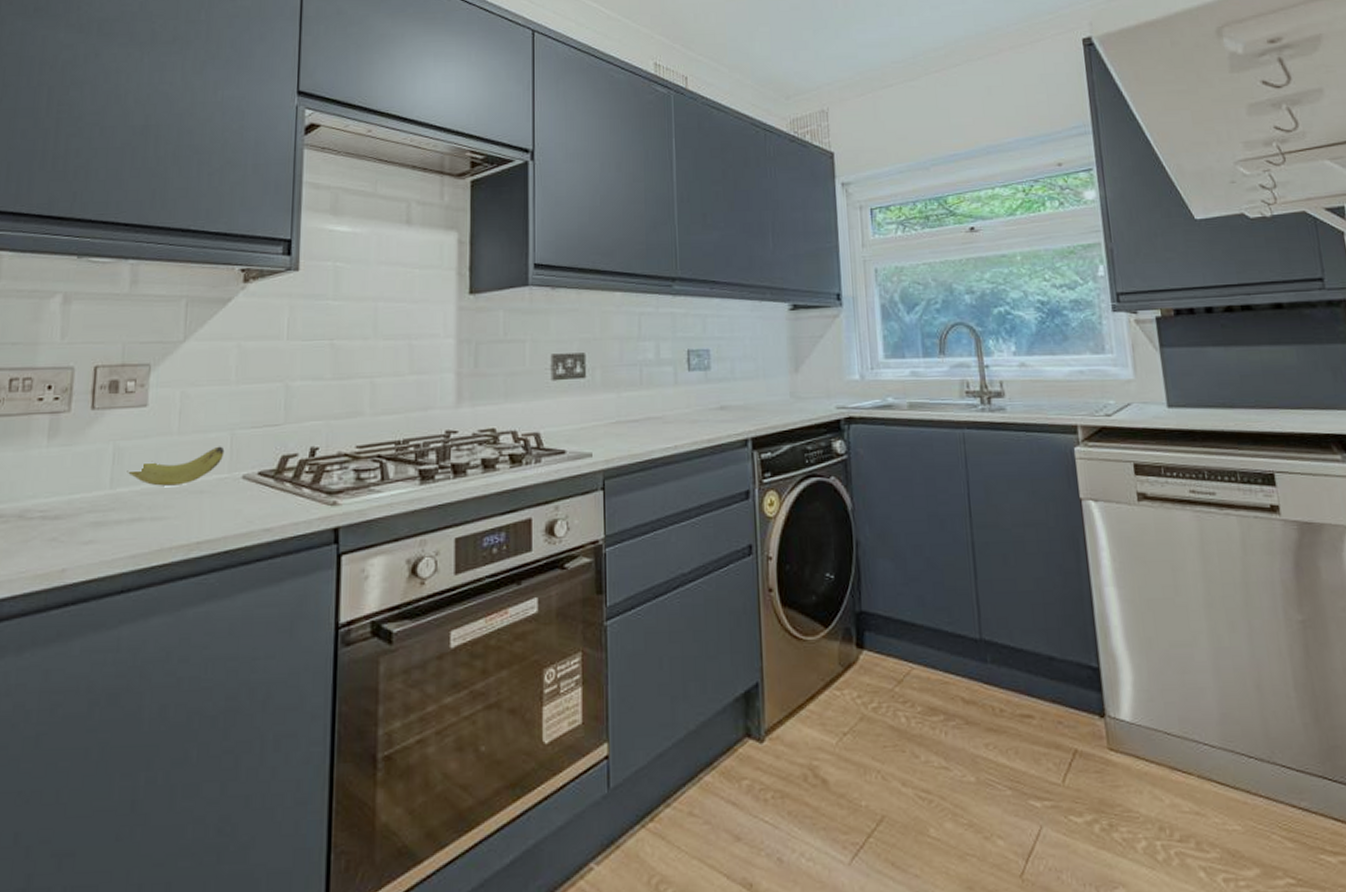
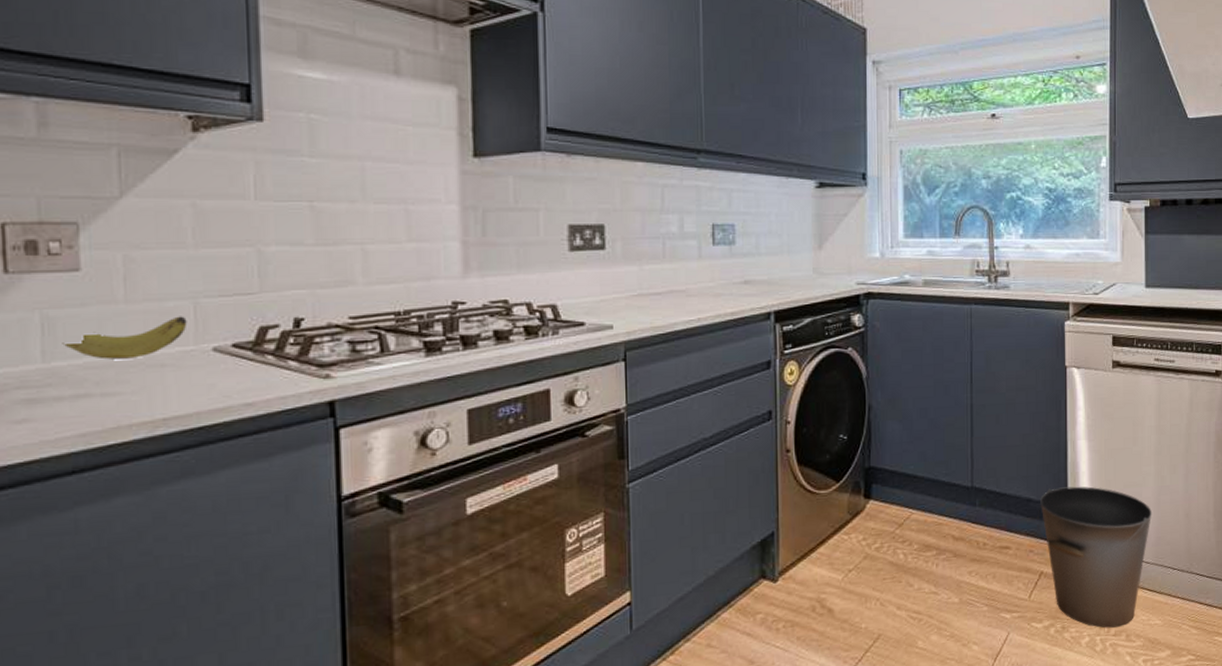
bucket: none [1063,643,1212,831] -> present [1037,486,1153,628]

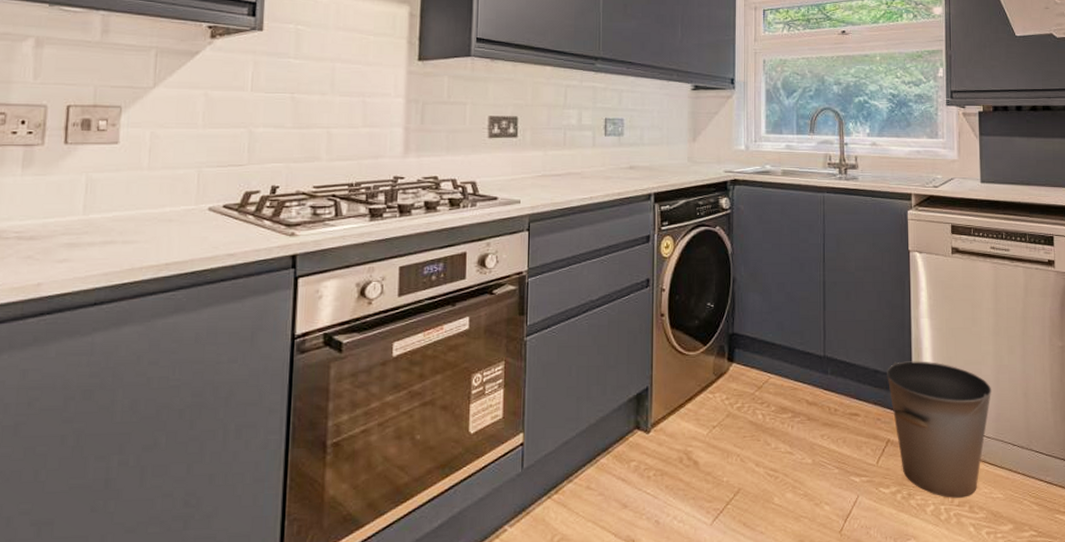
fruit: present [62,316,187,360] -> none [99,181,192,214]

